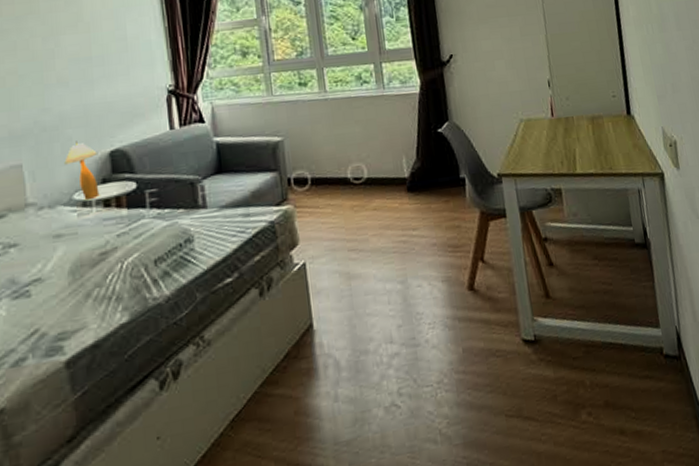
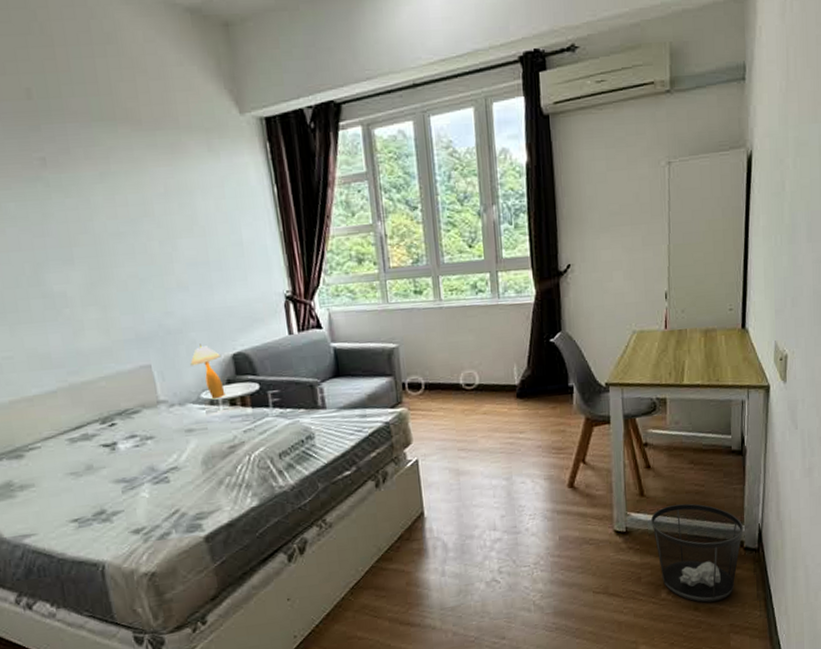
waste bin: none [560,305,661,425] -> present [651,503,744,603]

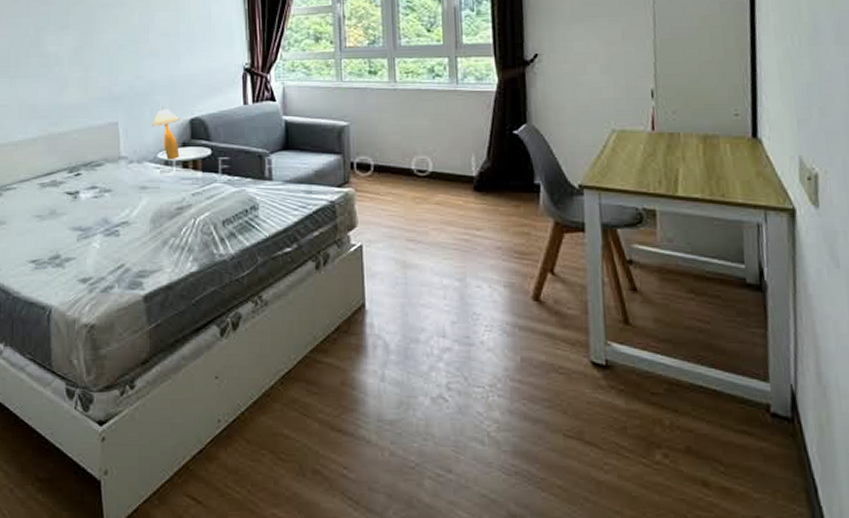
waste bin: present [651,503,744,603] -> none [639,341,769,480]

